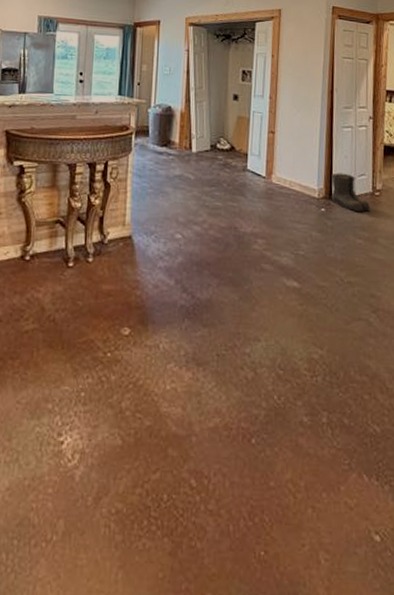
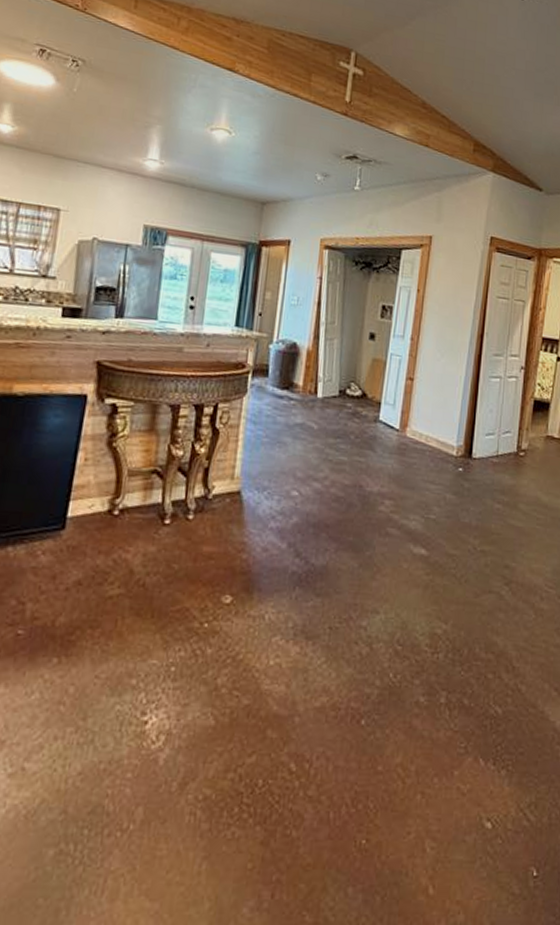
boots: present [331,173,371,213] -> none [471,428,514,474]

